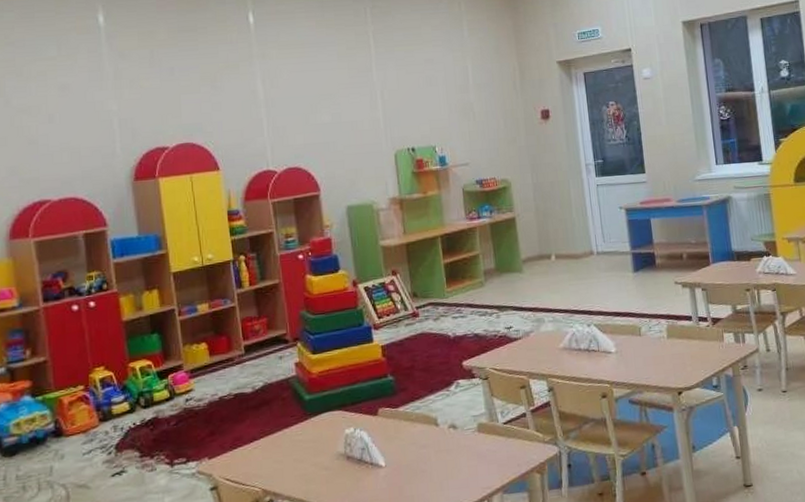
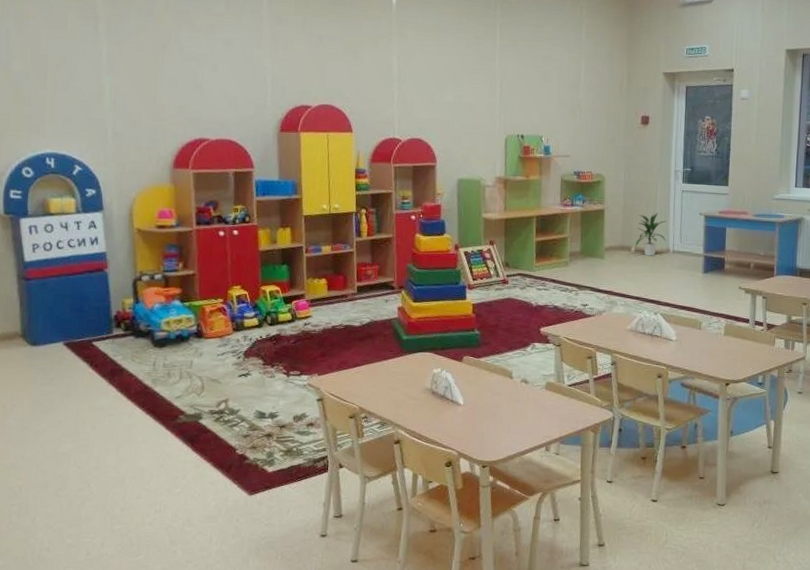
indoor plant: none [554,213,587,263] -> present [635,212,667,256]

